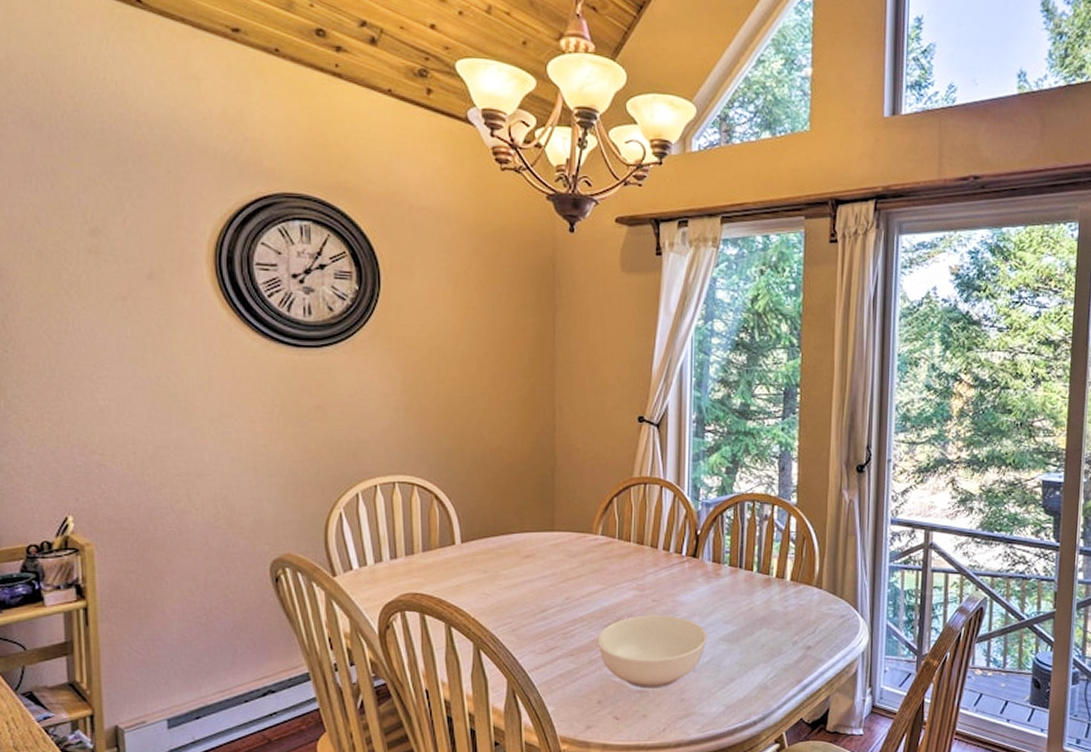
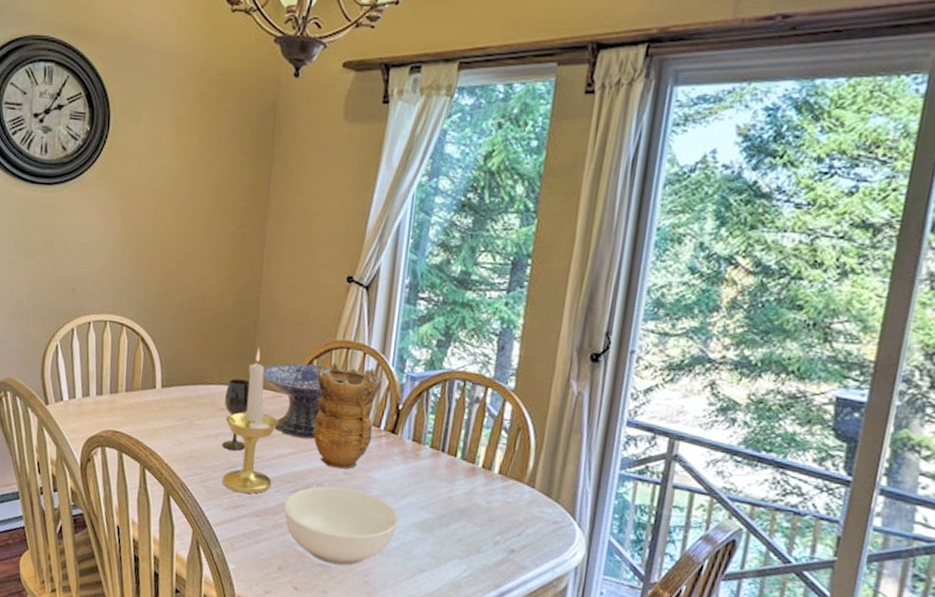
wine glass: none [528,524,554,595] -> present [221,378,250,451]
candlestick: none [532,491,585,636] -> present [221,346,279,494]
decorative bowl: none [565,502,630,574] -> present [263,362,330,439]
vase: none [618,498,680,597] -> present [313,362,383,470]

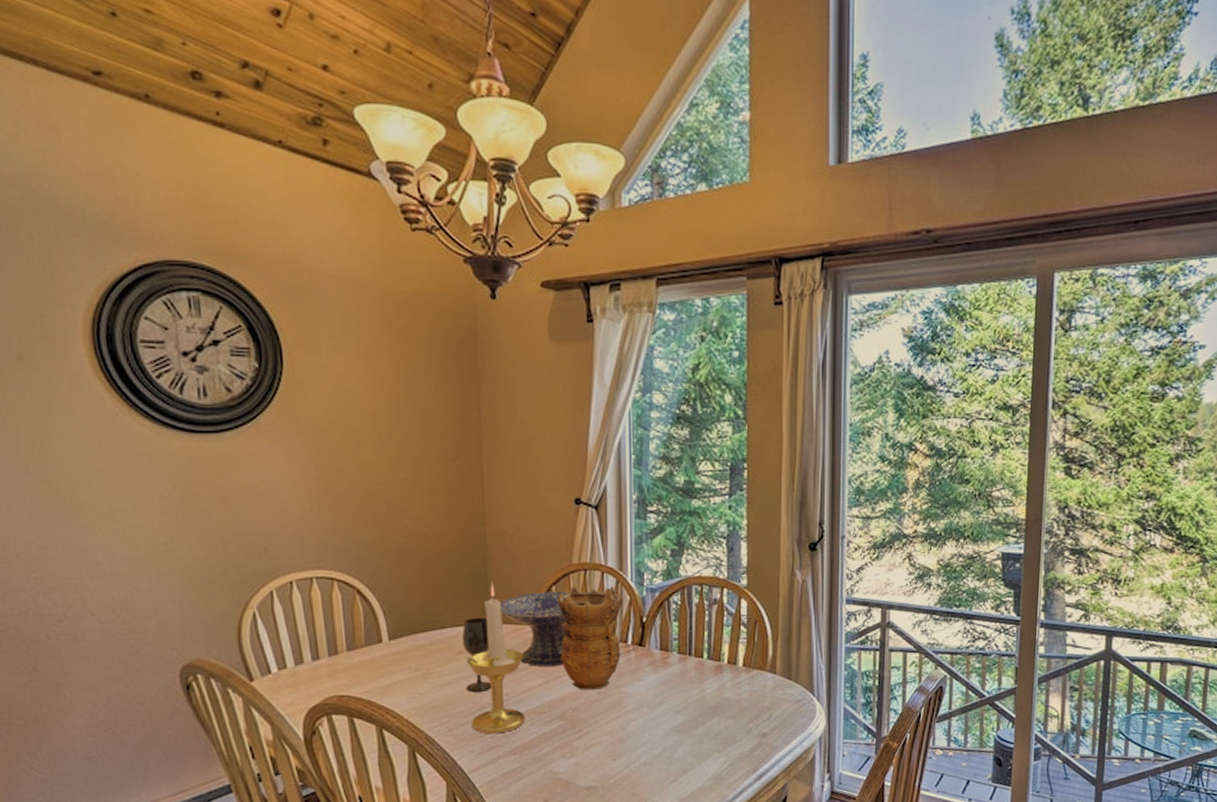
bowl: present [283,486,399,566] -> none [541,707,658,785]

